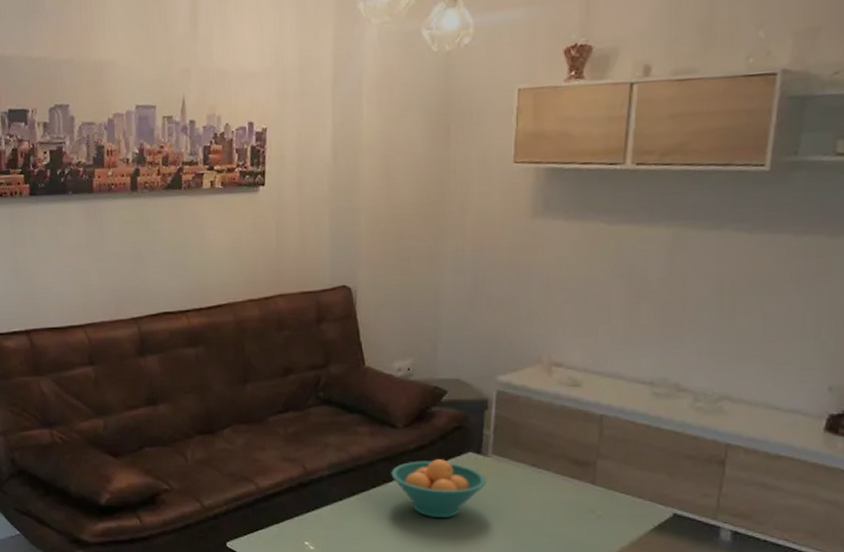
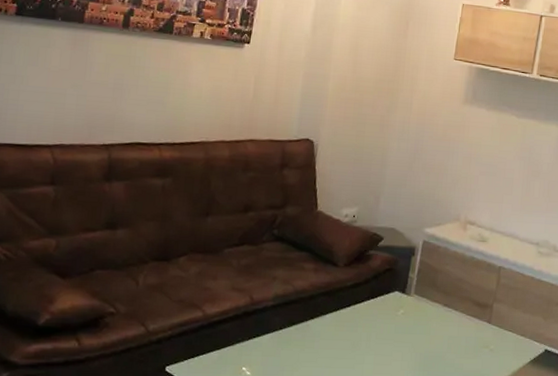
fruit bowl: present [391,459,486,519] -> none [328,296,407,349]

